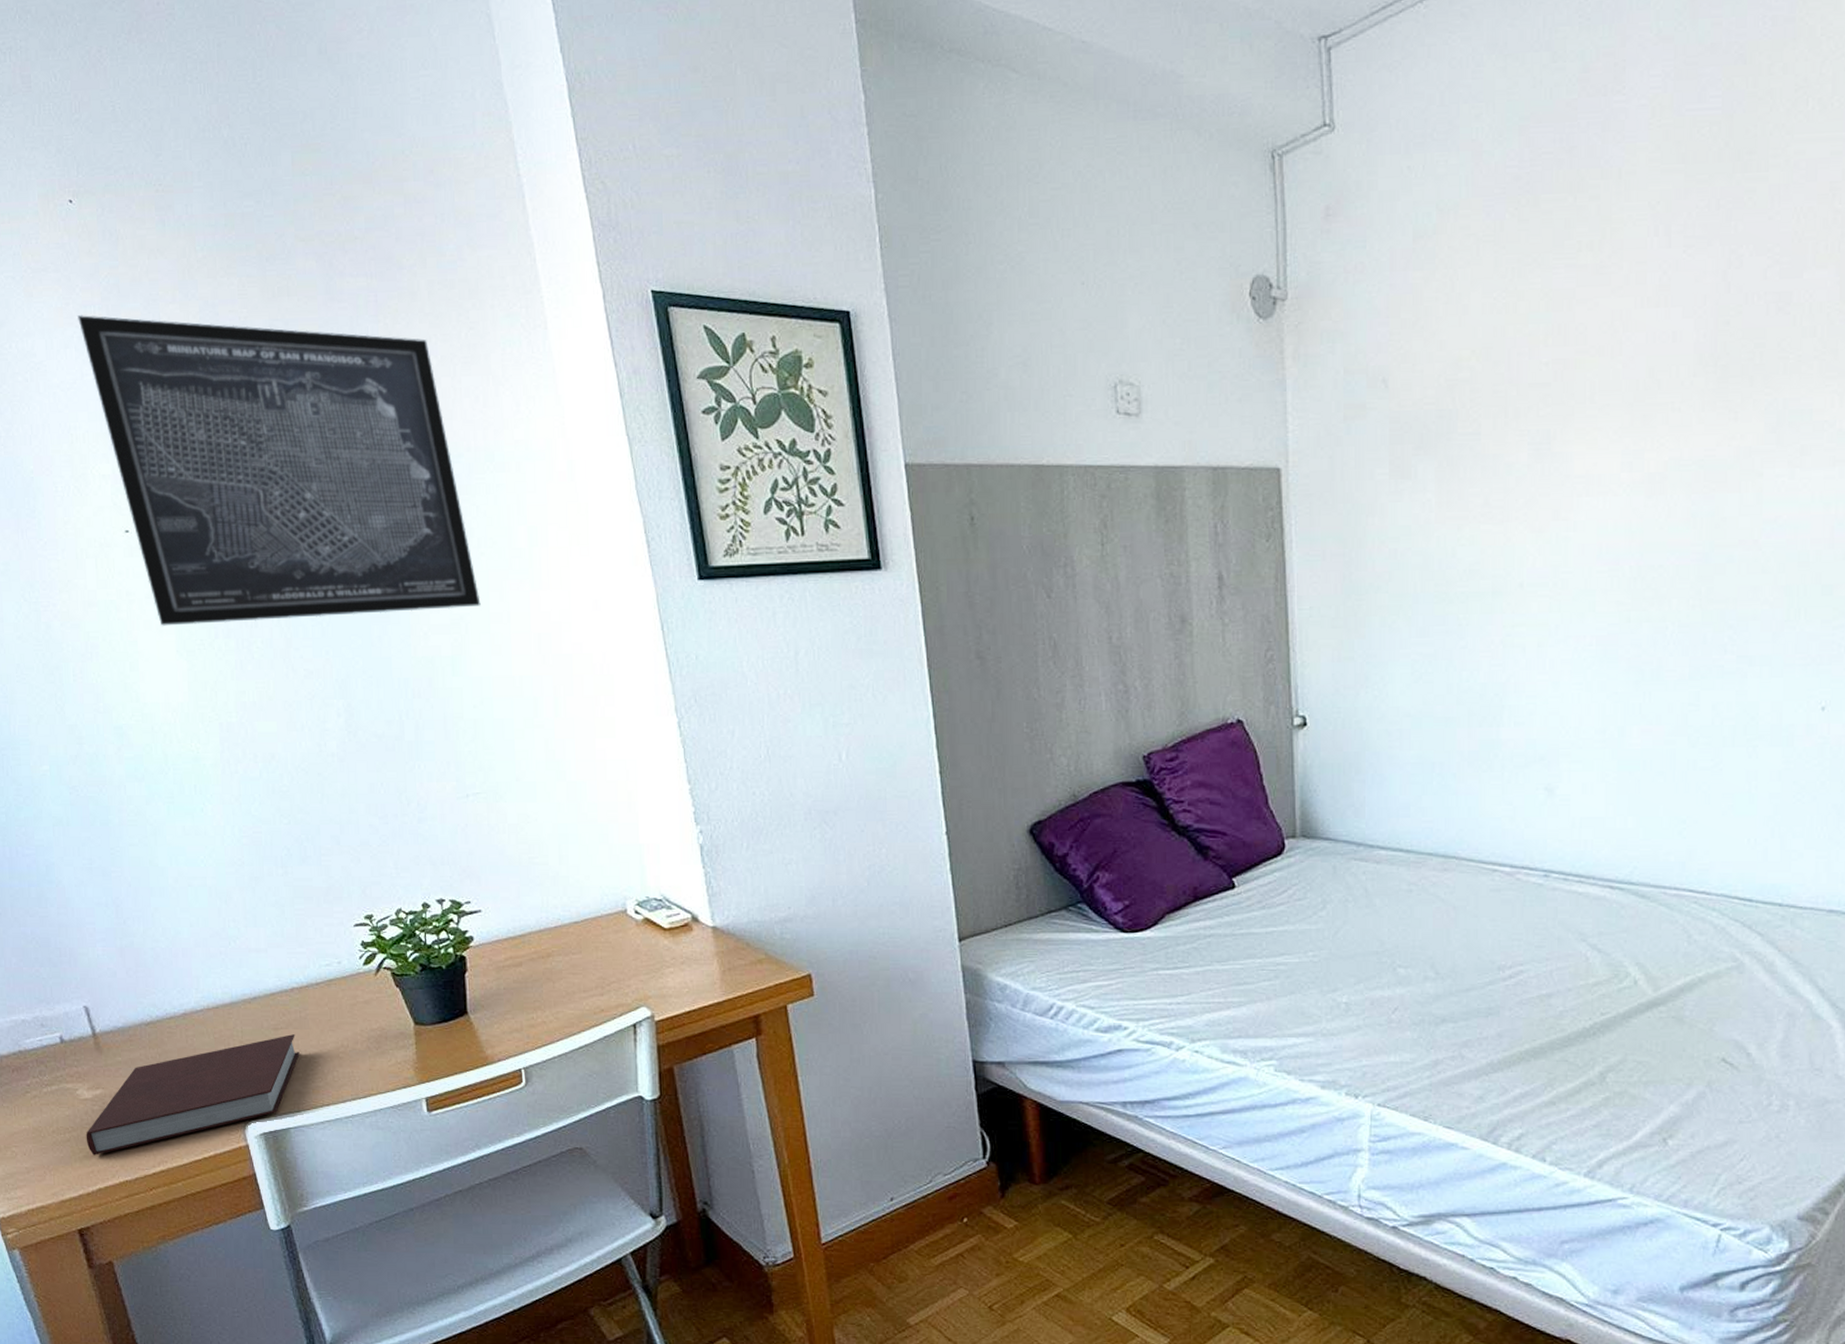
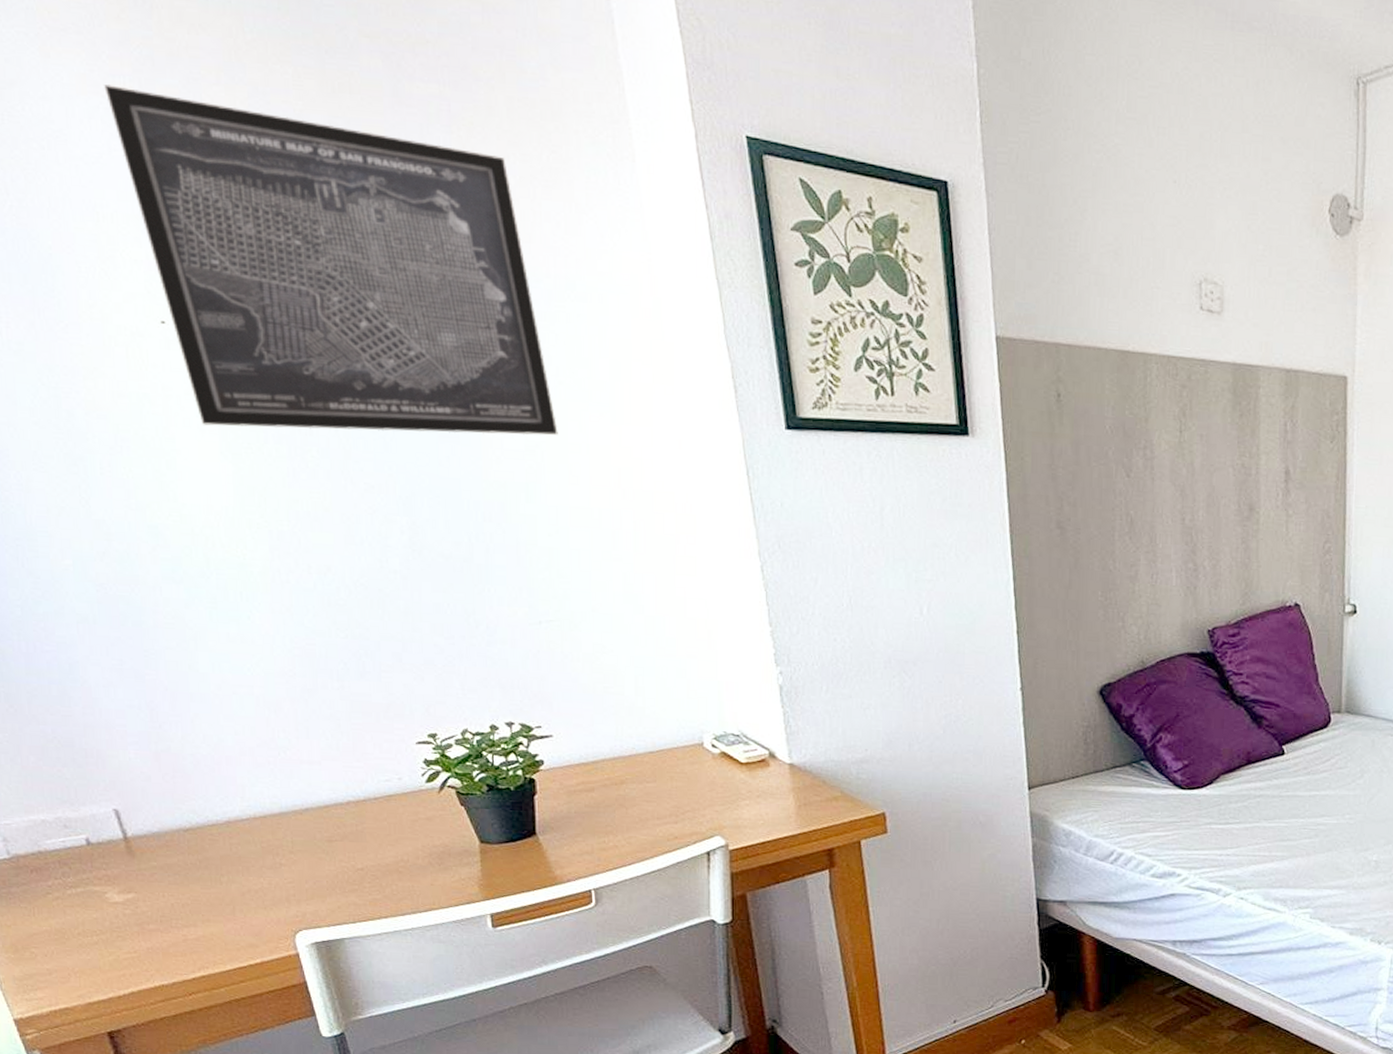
notebook: present [86,1034,300,1155] -> none [116,847,356,959]

